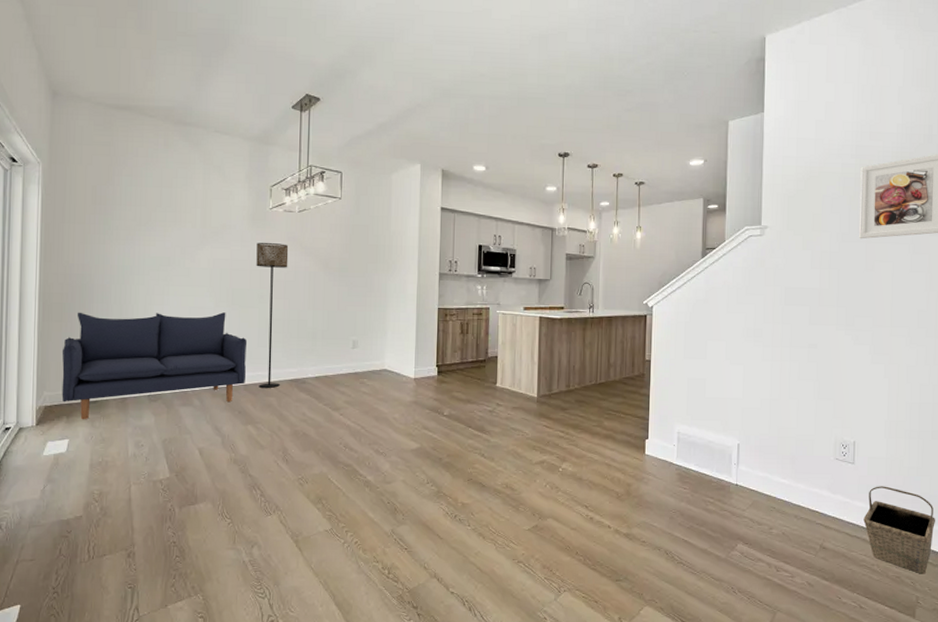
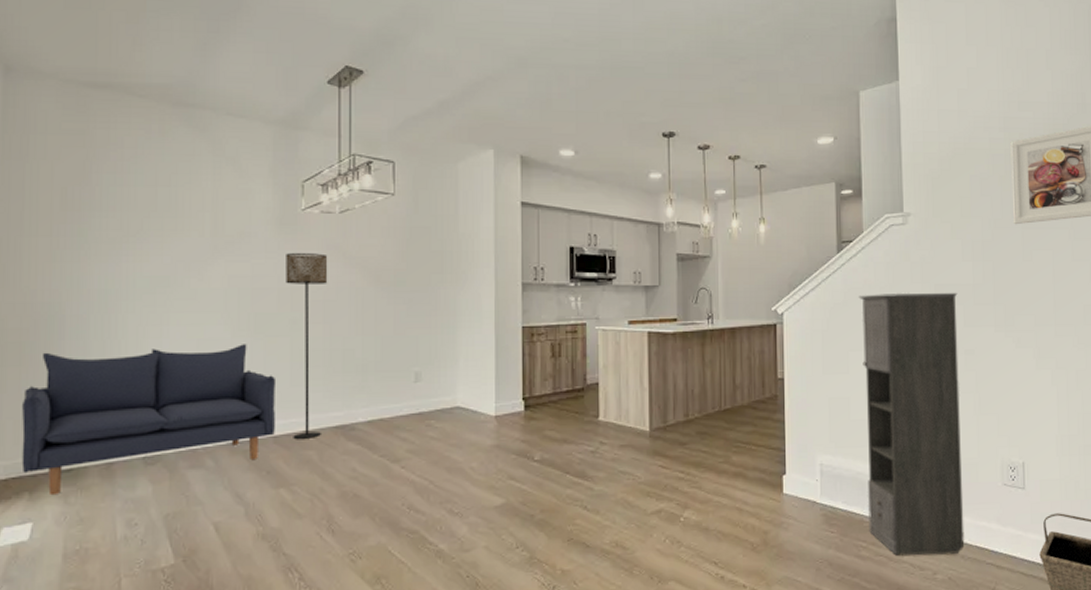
storage cabinet: none [716,293,805,514] -> present [858,293,965,556]

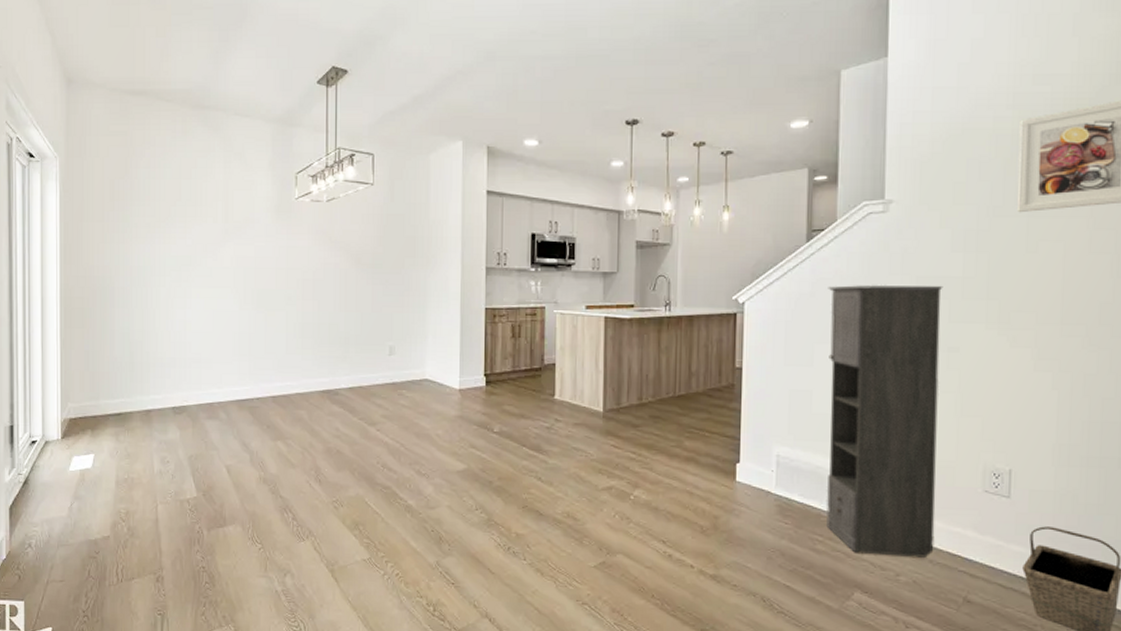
sofa: present [21,344,277,496] -> none [85,316,275,434]
floor lamp: present [286,253,328,439] -> none [282,237,317,400]

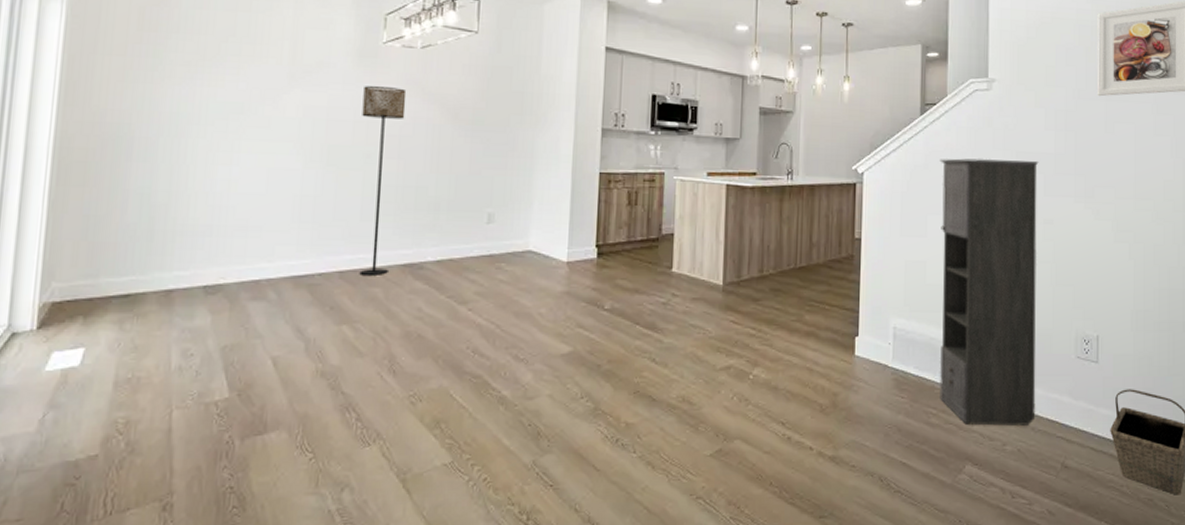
floor lamp: none [282,237,317,400] -> present [359,86,407,275]

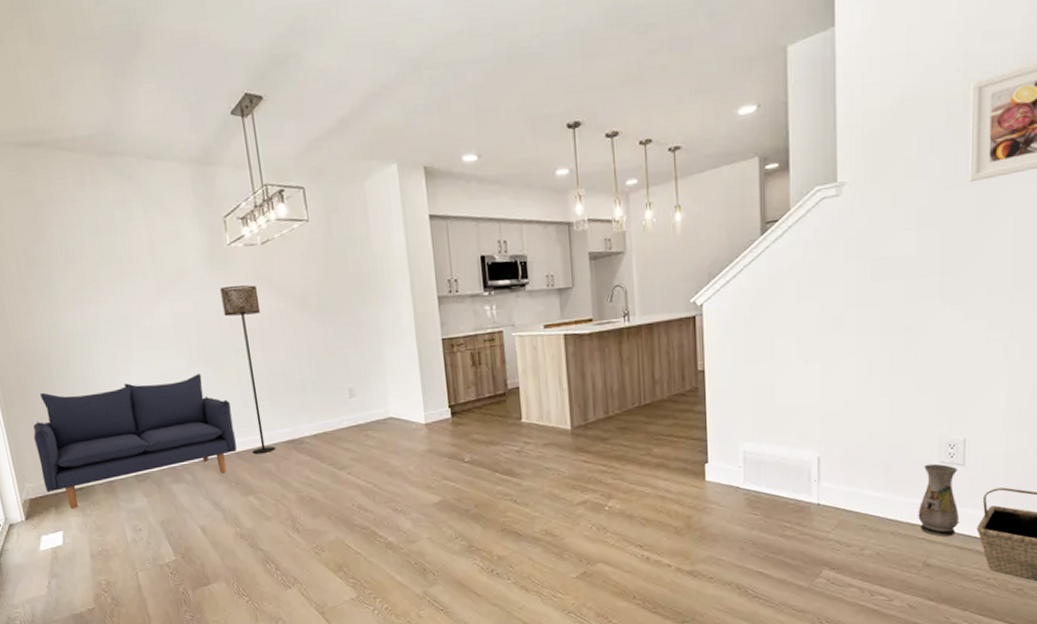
sofa: none [78,173,347,321] -> present [33,374,237,510]
storage cabinet: present [939,158,1039,426] -> none [784,266,898,534]
vase: none [1056,358,1094,436] -> present [918,463,959,537]

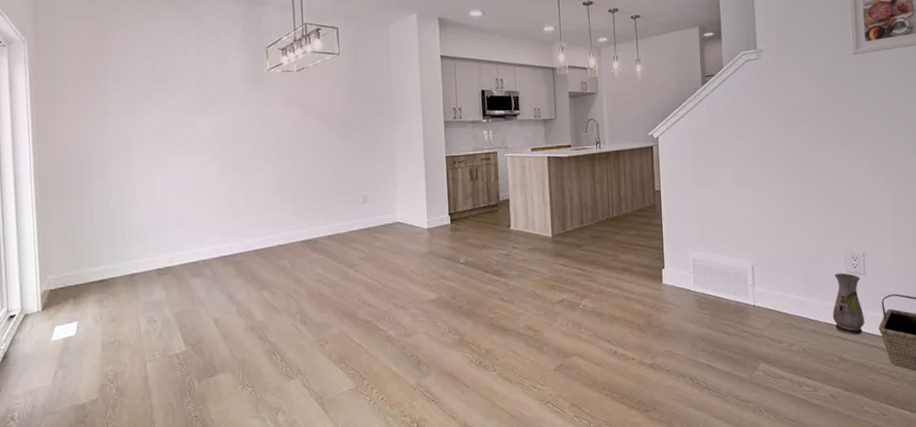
sofa: present [33,374,237,510] -> none [64,178,256,301]
floor lamp: present [220,285,275,454] -> none [257,104,292,251]

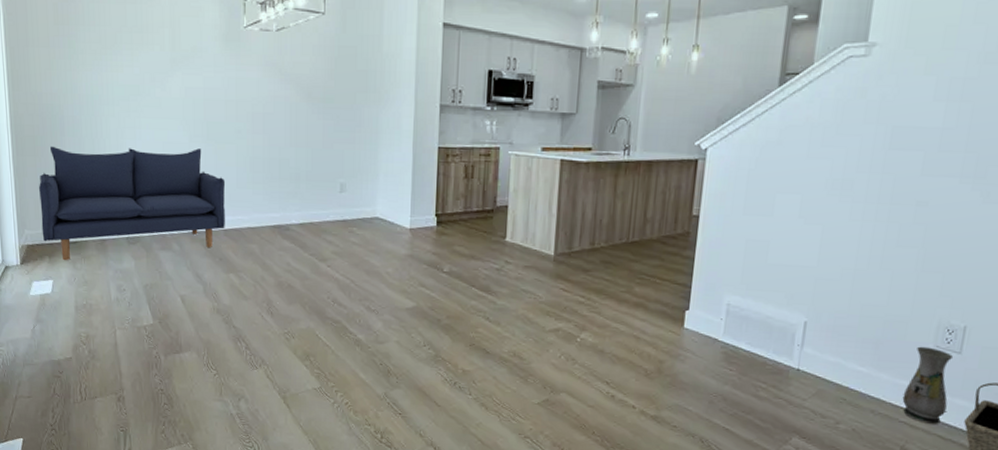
sofa: none [64,178,256,301] -> present [39,146,226,261]

